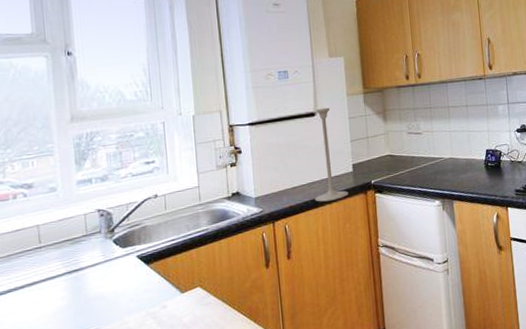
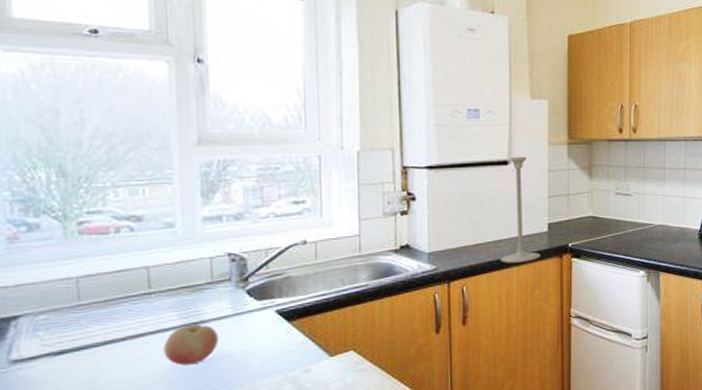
fruit: none [52,271,94,307] -> present [163,324,219,366]

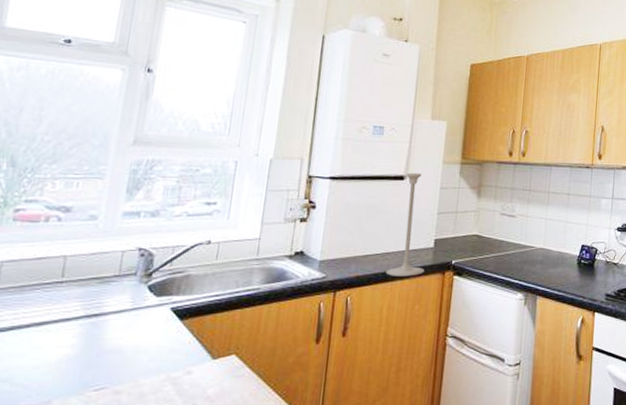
fruit: present [163,324,219,366] -> none [61,316,115,357]

